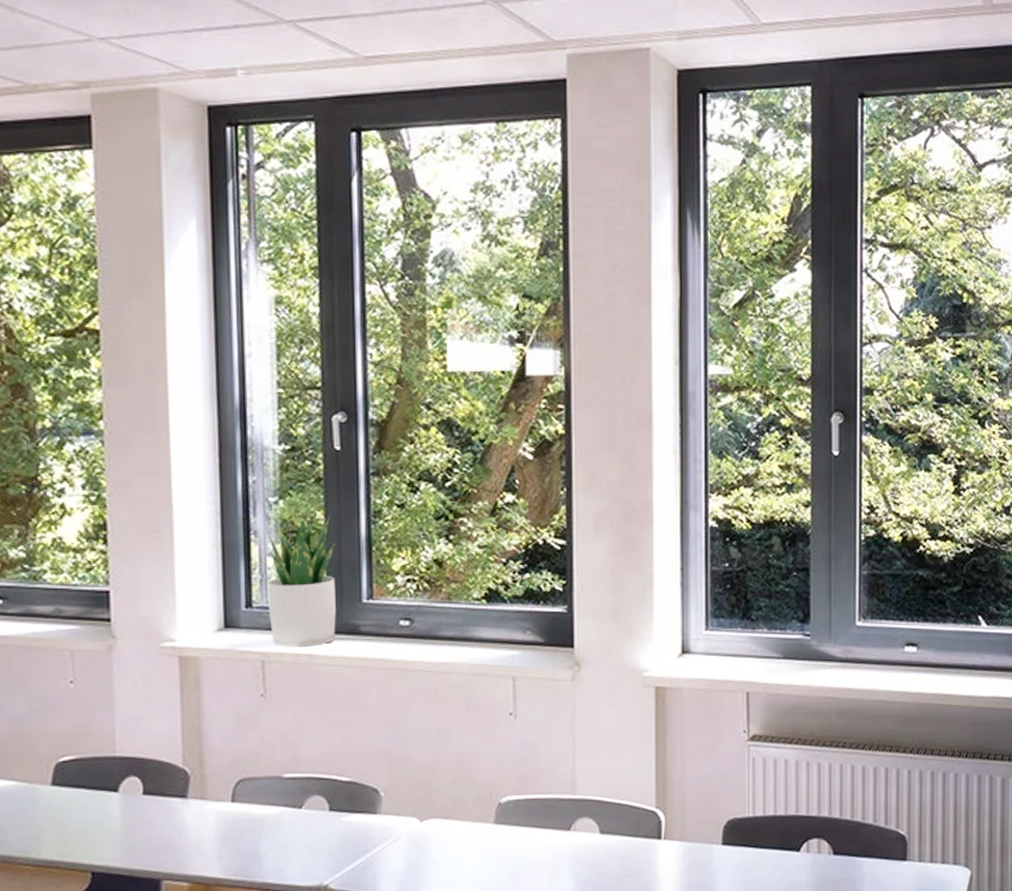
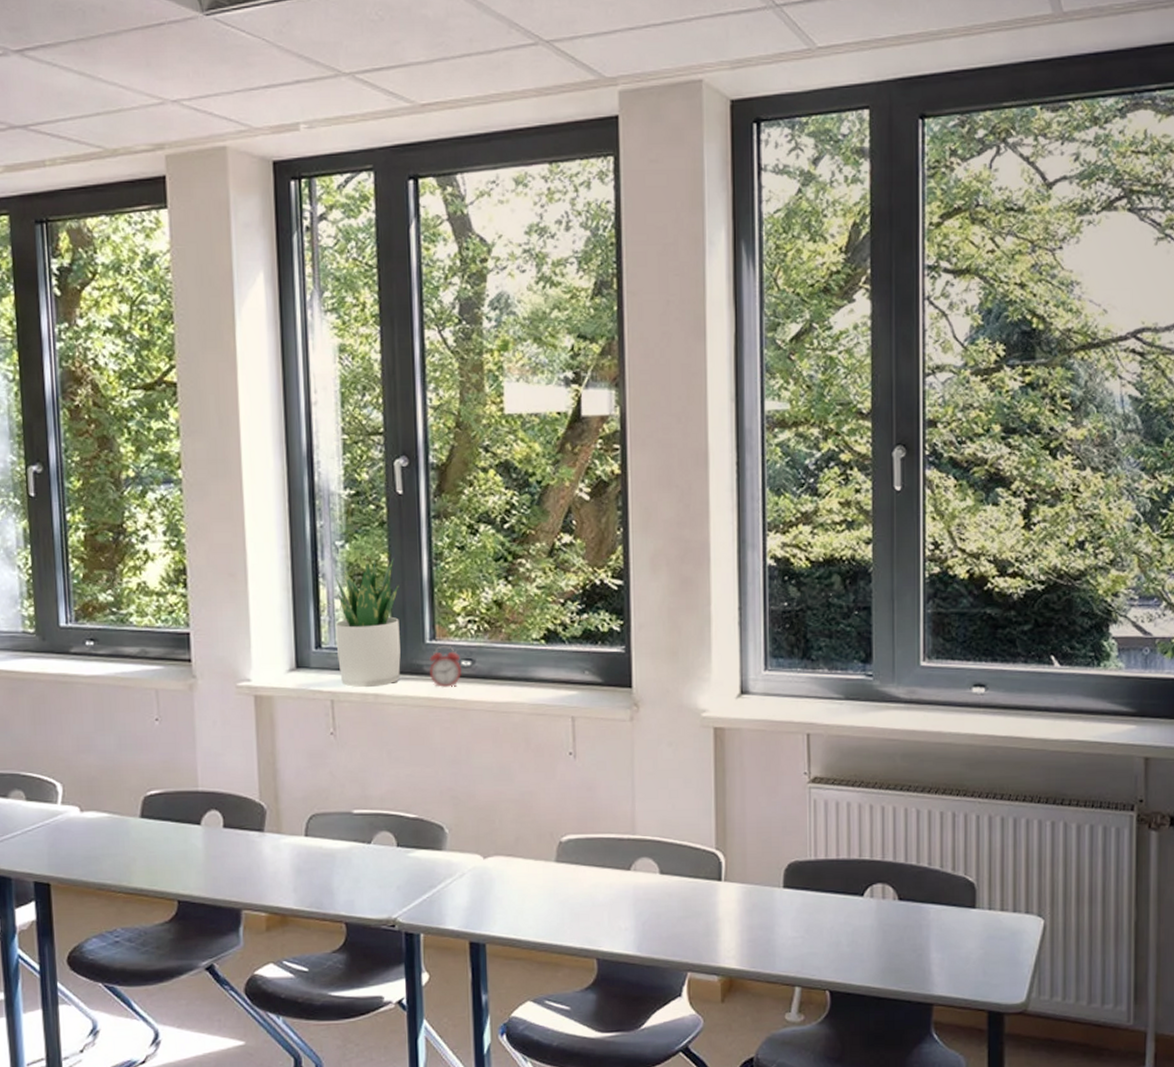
alarm clock: none [366,605,399,649] -> present [429,646,461,689]

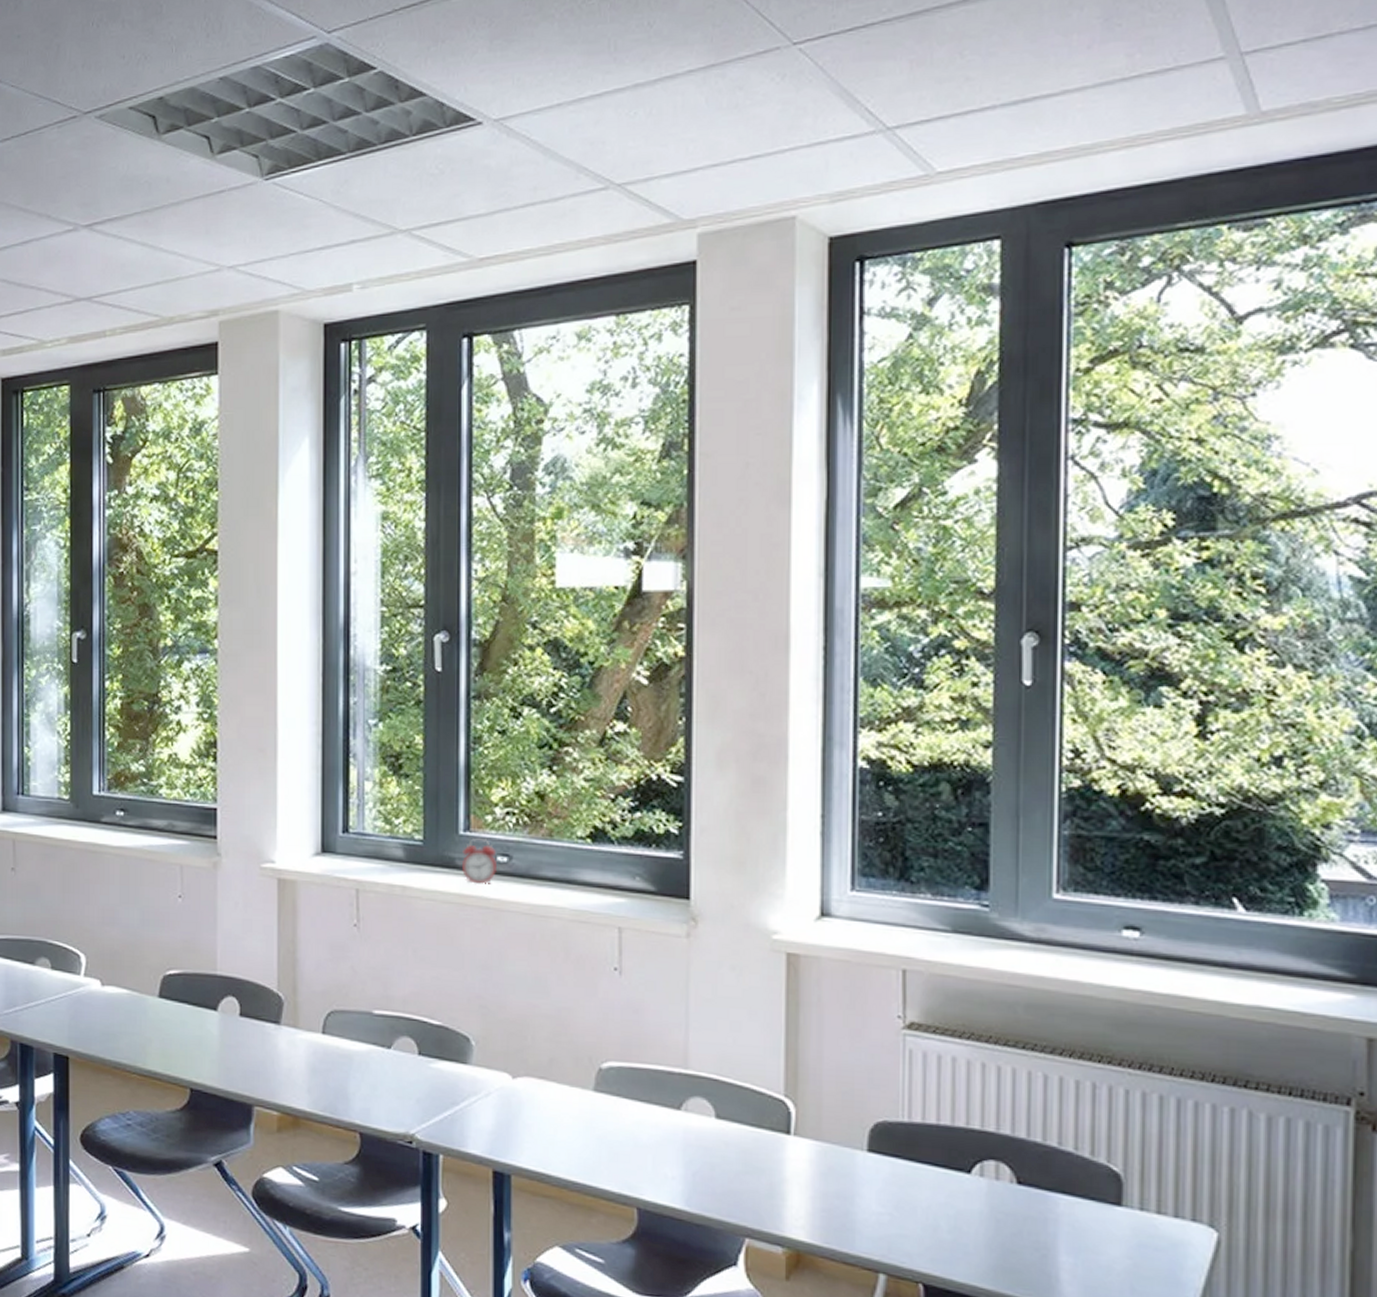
planter: present [334,557,401,688] -> none [364,739,434,879]

